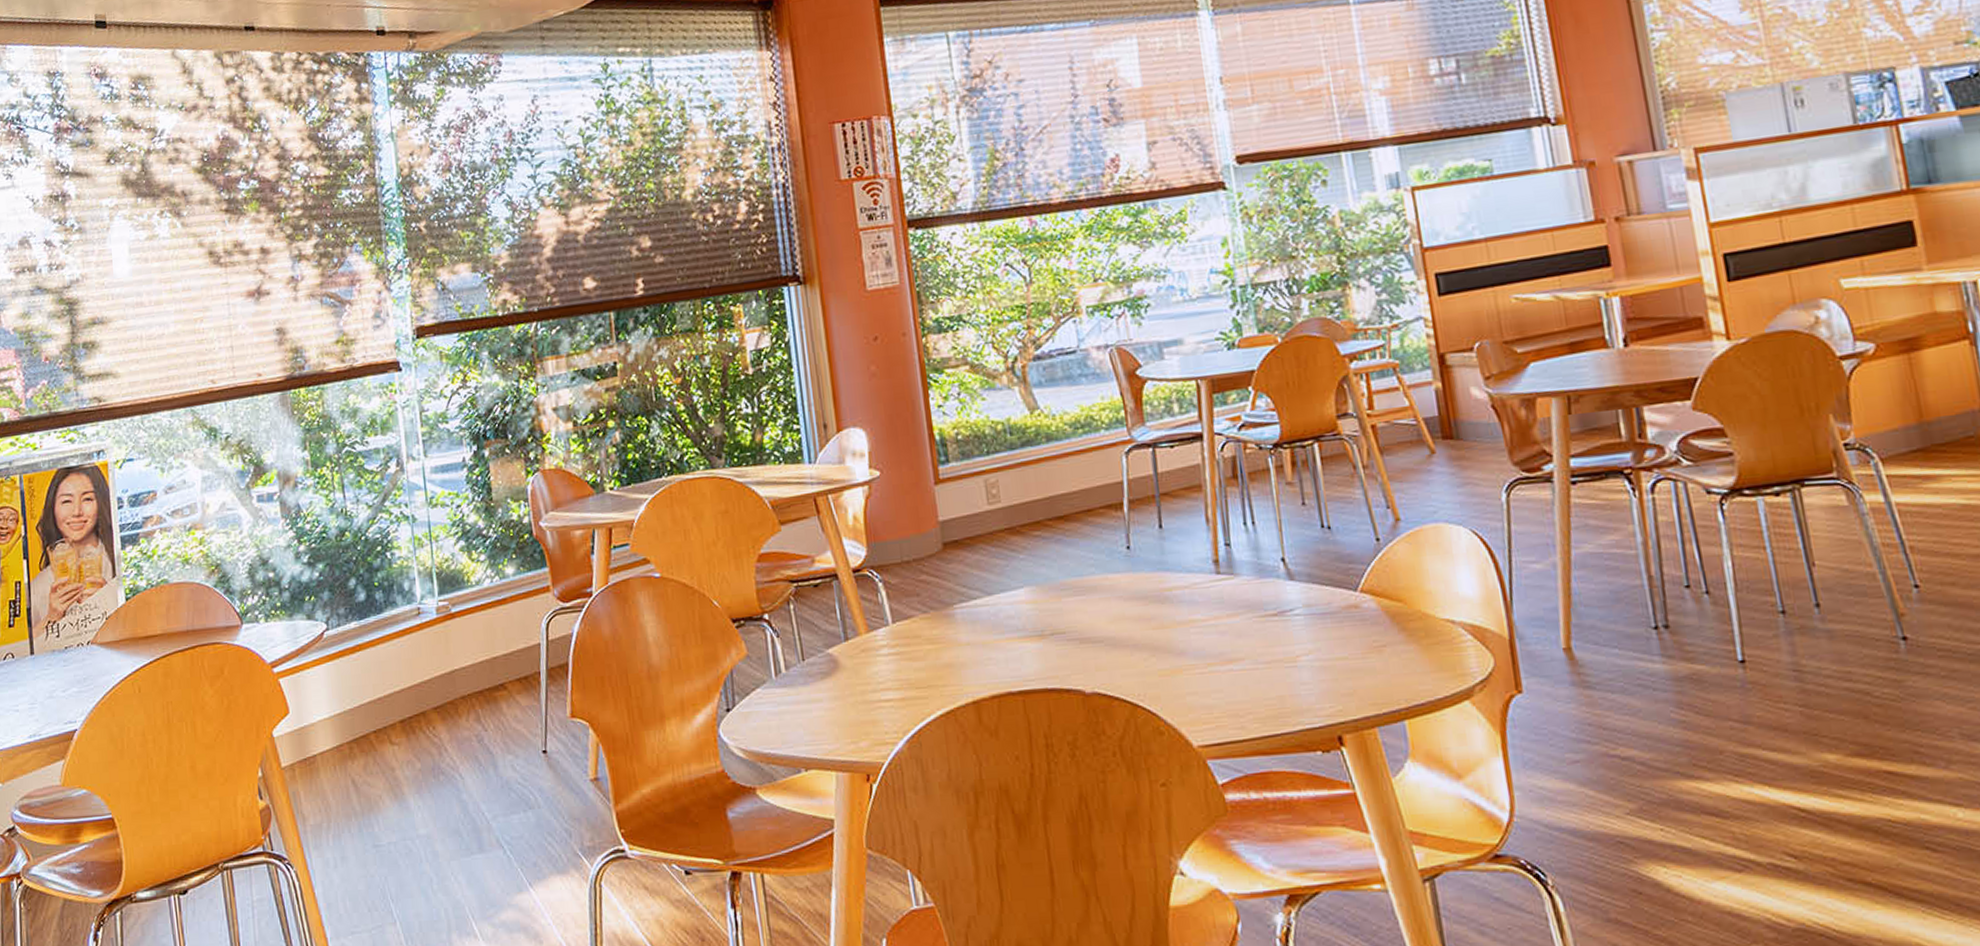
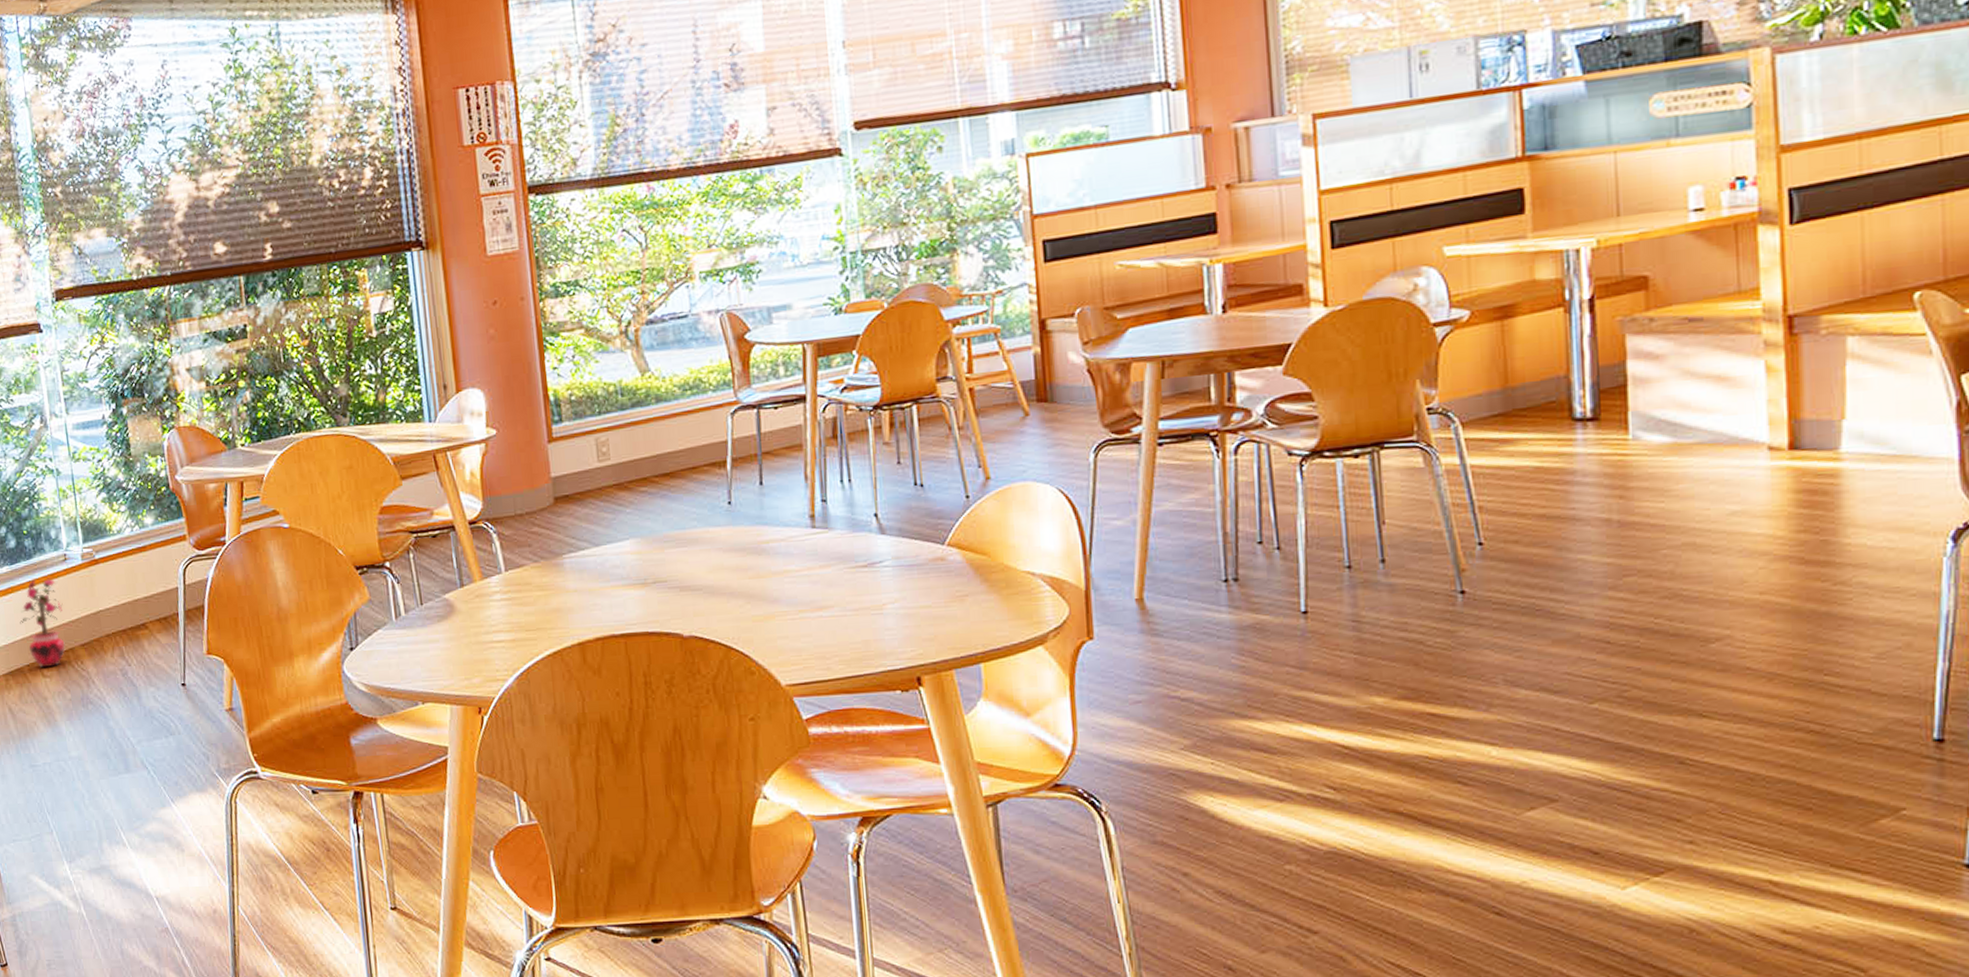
potted plant: none [367,634,416,734] -> present [20,578,65,668]

